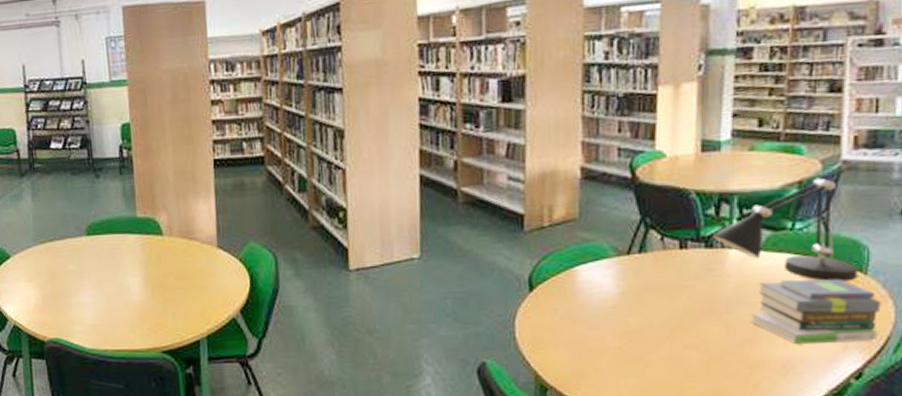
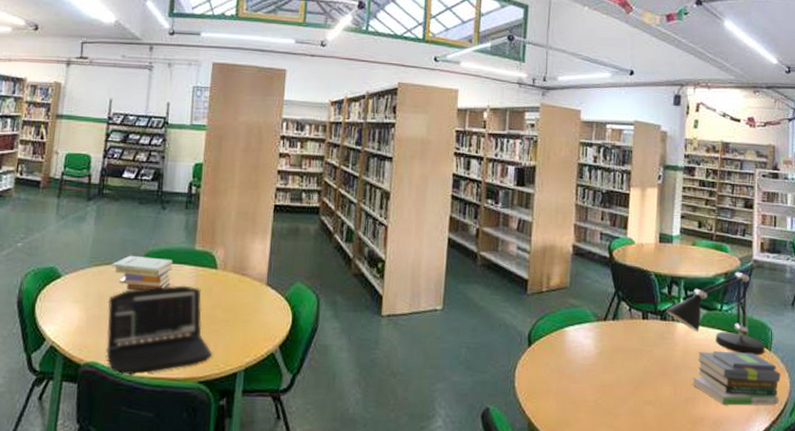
books: none [56,229,118,265] -> present [112,255,174,290]
laptop: none [59,255,171,350] -> present [106,285,212,375]

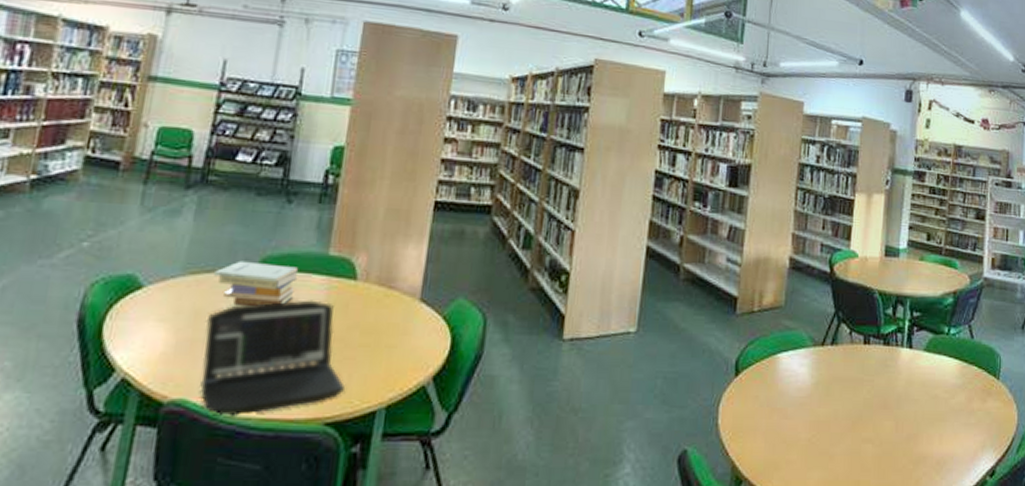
desk lamp: present [665,271,765,355] -> none [889,290,993,385]
books: present [692,350,781,406] -> none [915,379,1008,442]

